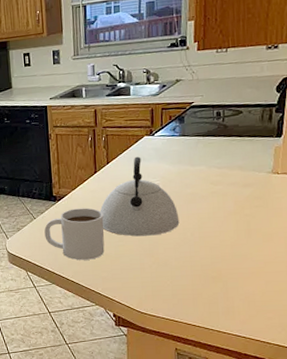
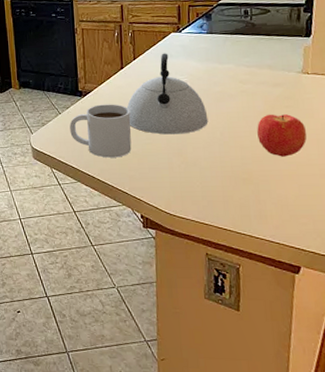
apple: none [227,213,275,255] -> present [257,114,307,157]

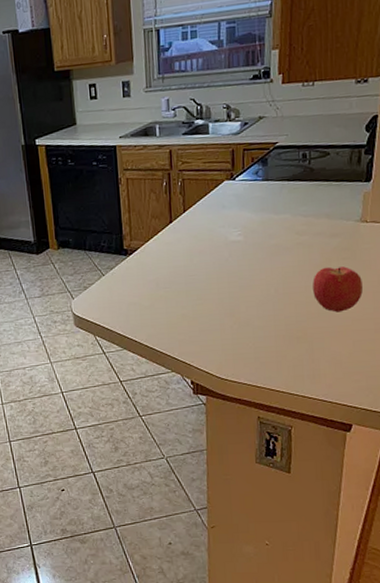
mug: present [69,104,132,158] -> none [114,262,182,322]
kettle: present [127,53,209,135] -> none [177,203,263,294]

